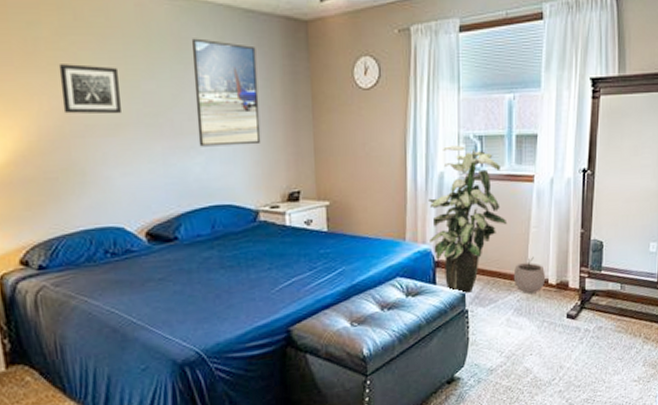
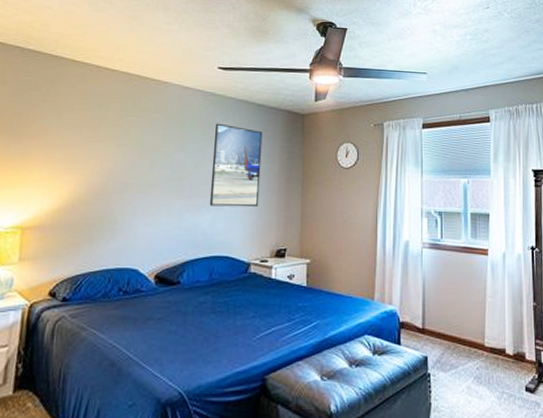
wall art: present [58,64,122,114] -> none [110,137,158,177]
indoor plant: present [429,145,508,294] -> none [395,219,466,356]
plant pot: present [513,257,546,293] -> none [472,326,503,362]

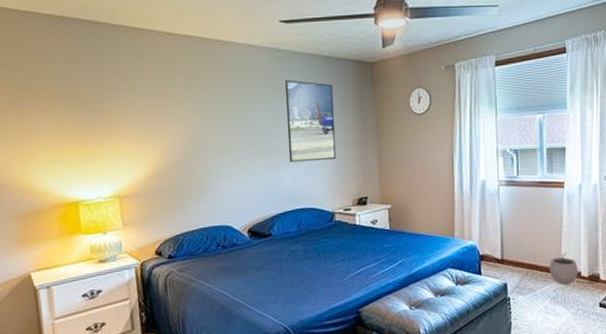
plant pot: none [472,326,503,362] -> present [549,252,579,284]

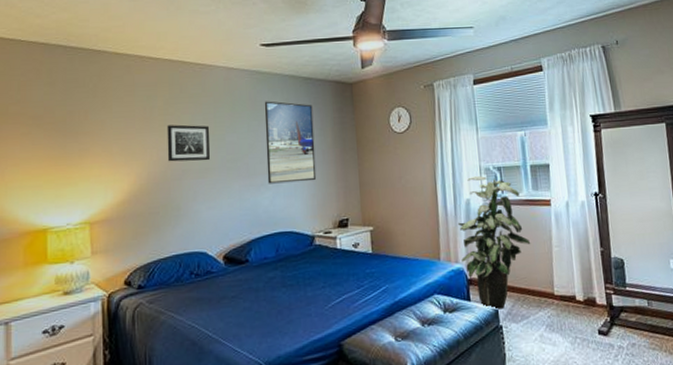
wall art: none [188,102,233,139] -> present [167,124,211,162]
indoor plant: none [473,158,542,283] -> present [458,176,531,310]
plant pot: present [549,252,579,284] -> none [541,274,573,310]

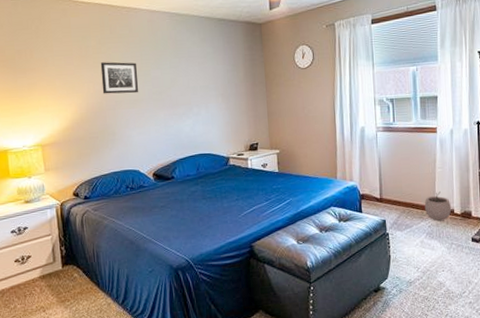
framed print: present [264,101,317,184] -> none [183,40,231,113]
indoor plant: present [458,176,531,310] -> none [354,107,417,220]
plant pot: none [541,274,573,310] -> present [424,191,452,221]

